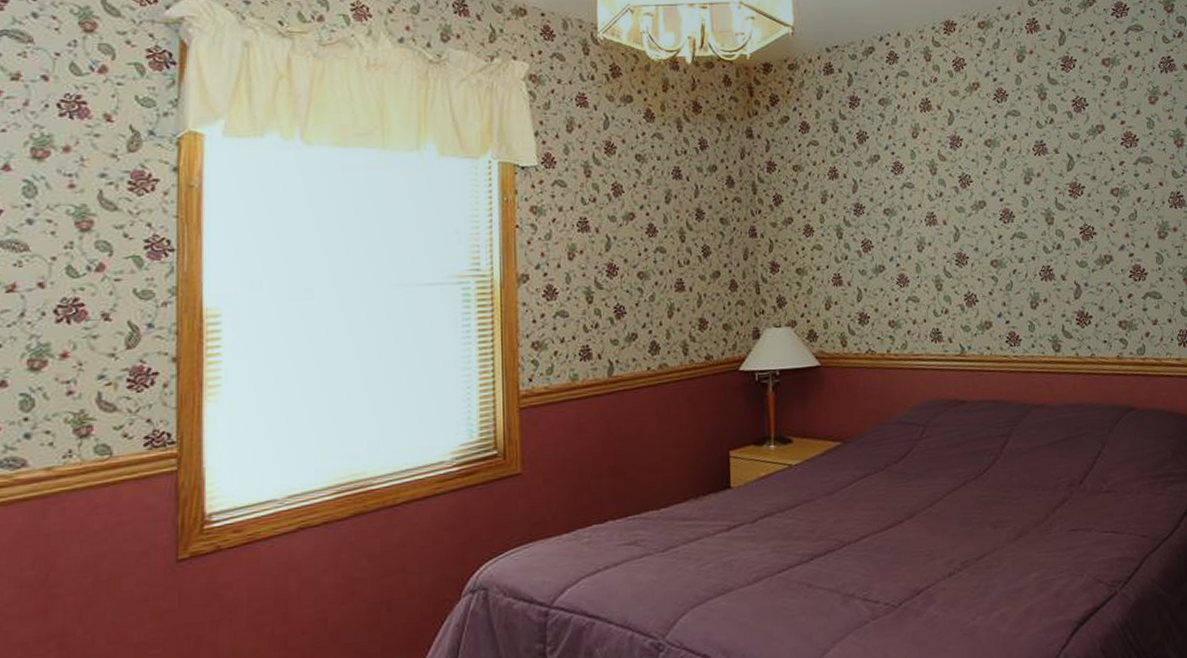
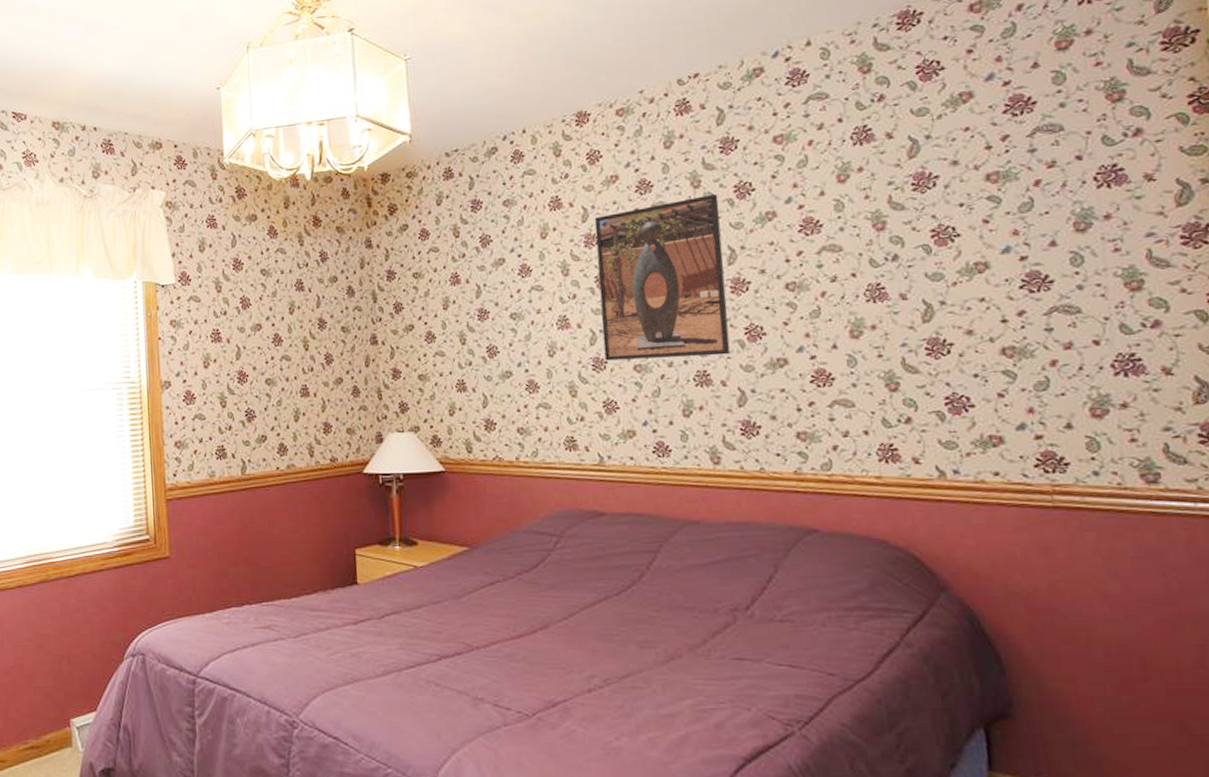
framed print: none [959,106,1069,256] -> present [594,193,731,361]

